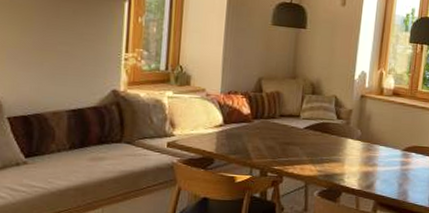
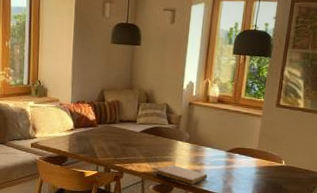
notebook: none [322,166,381,189] -> present [156,164,208,185]

